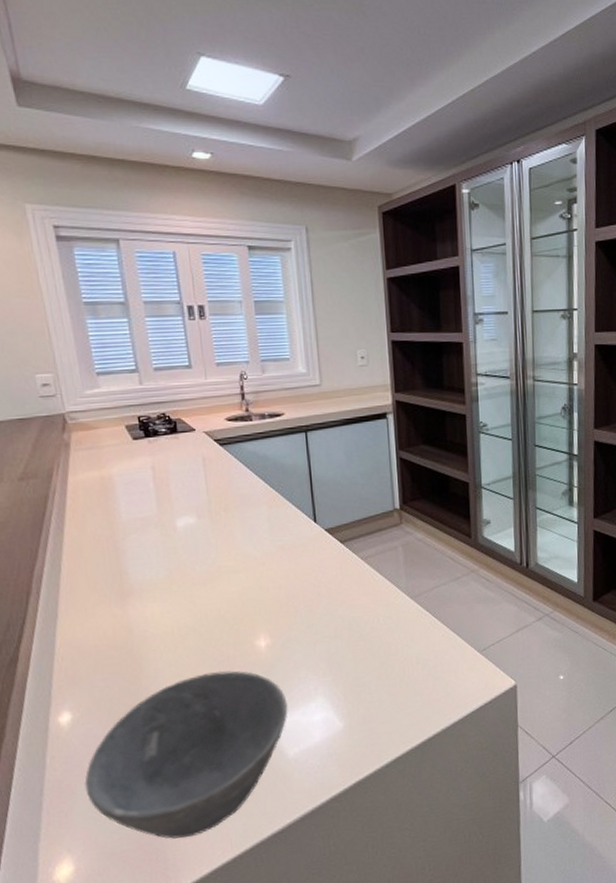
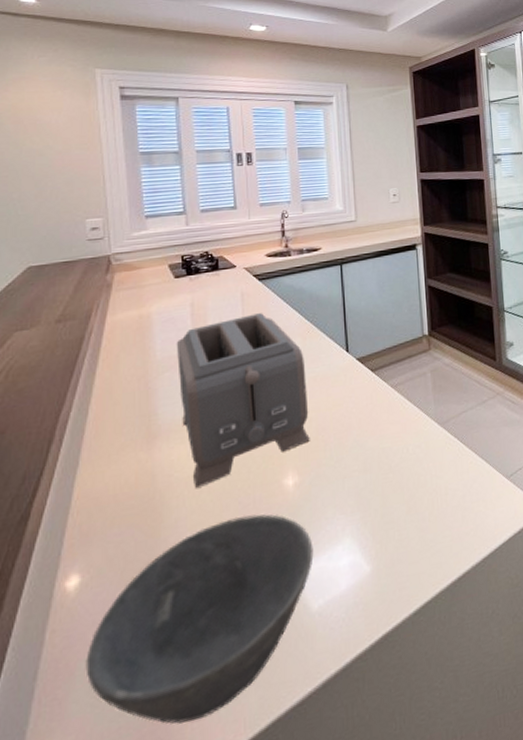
toaster: none [140,479,280,645] -> present [176,313,310,489]

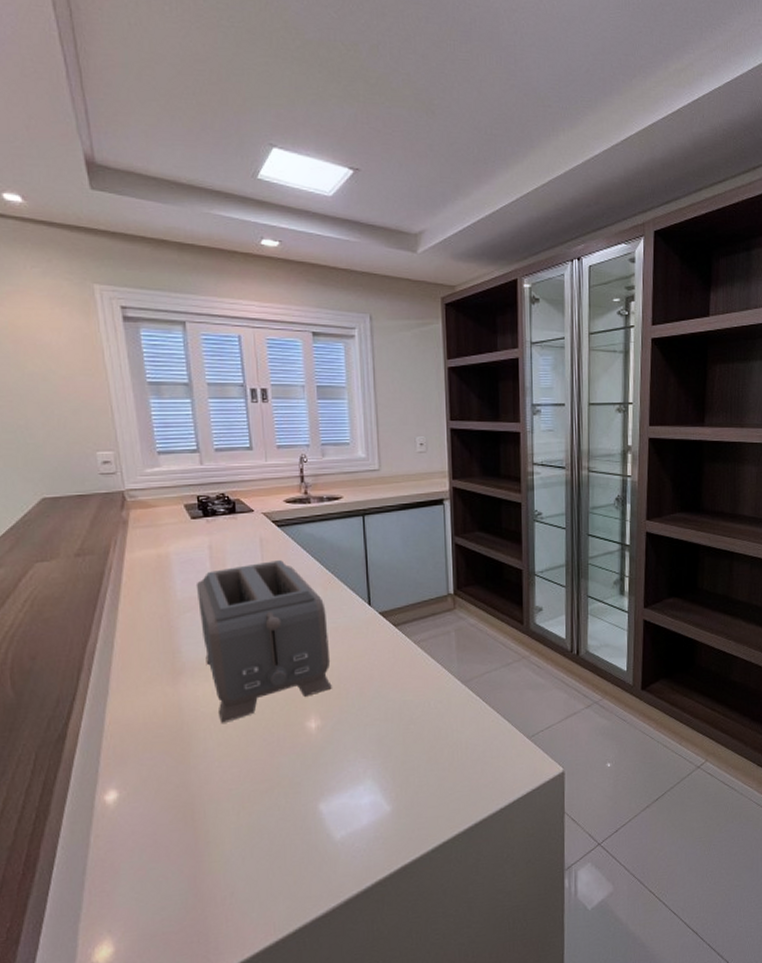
bowl: present [85,514,314,724] -> none [128,751,336,921]

